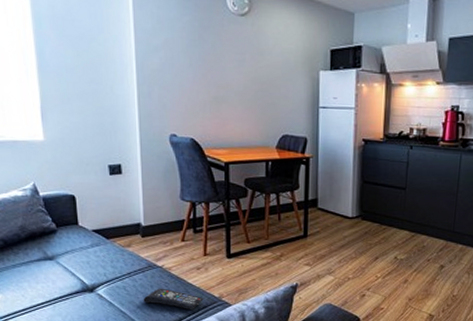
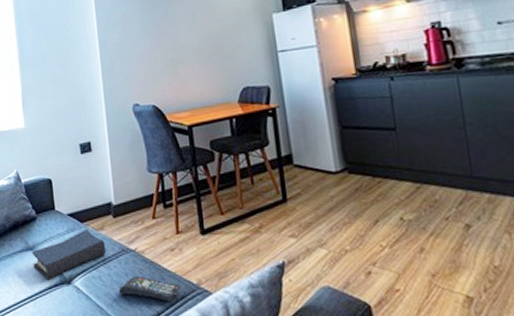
hardback book: none [51,244,132,288] -> present [32,228,106,281]

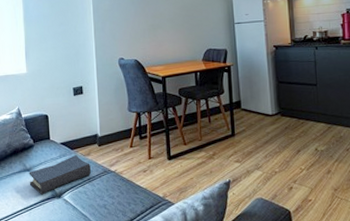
remote control: present [118,275,181,301] -> none [100,191,150,210]

